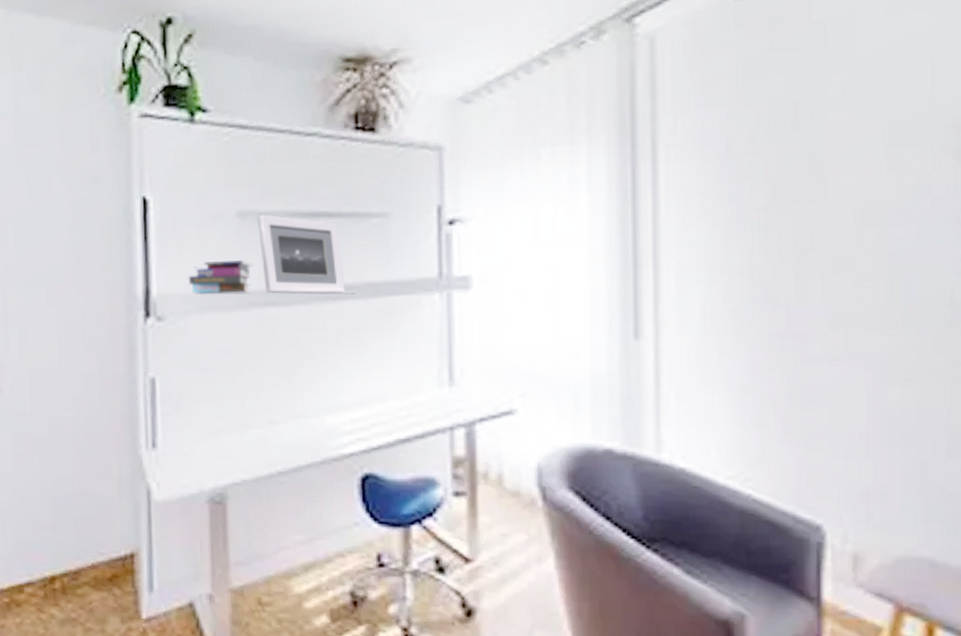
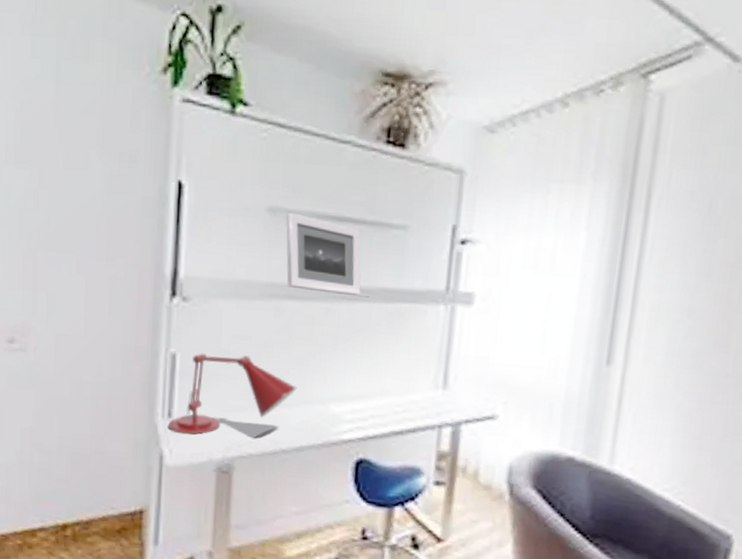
desk lamp: none [153,372,288,465] -> present [168,353,298,435]
books: present [188,260,255,295] -> none [215,251,280,286]

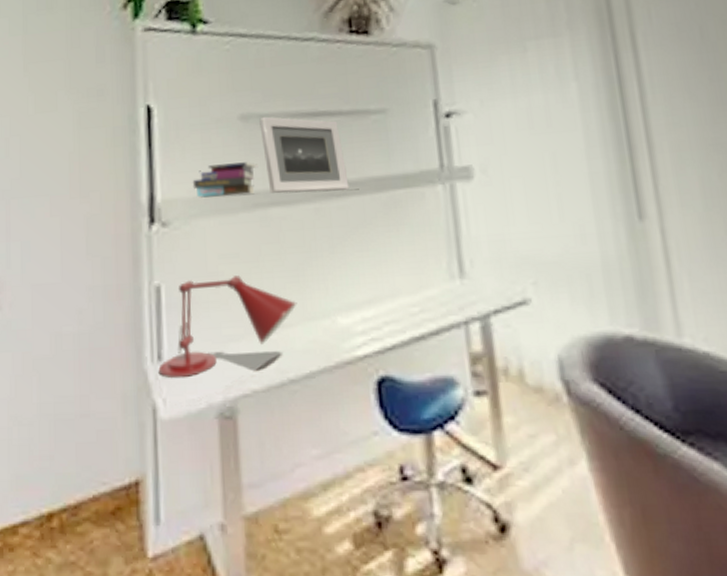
books: none [215,251,280,286] -> present [192,162,259,199]

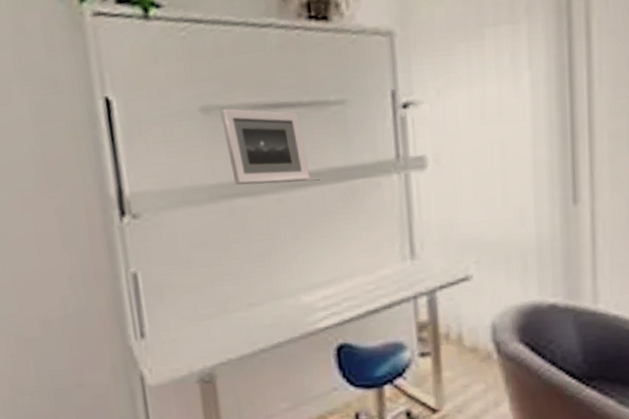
desk lamp: present [158,275,297,379] -> none [142,262,265,352]
books: present [192,162,259,199] -> none [158,154,222,191]

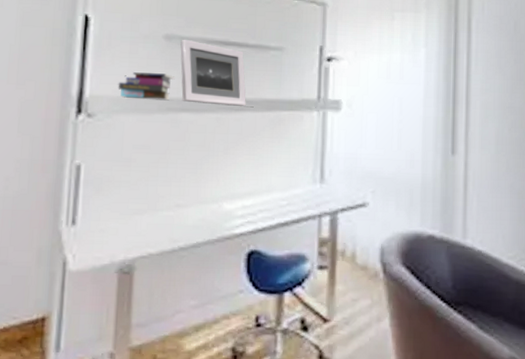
books: none [158,154,222,191] -> present [118,72,175,101]

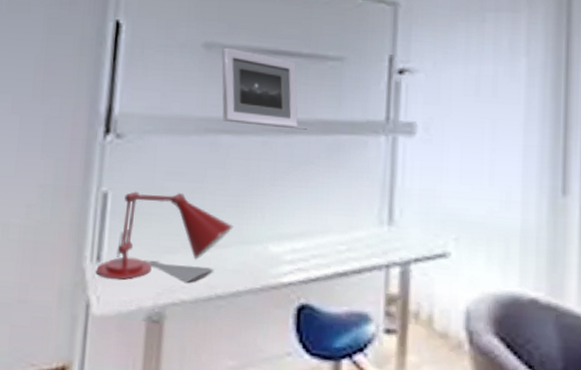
desk lamp: none [71,163,193,240] -> present [96,191,234,280]
books: present [118,72,175,101] -> none [150,86,215,120]

